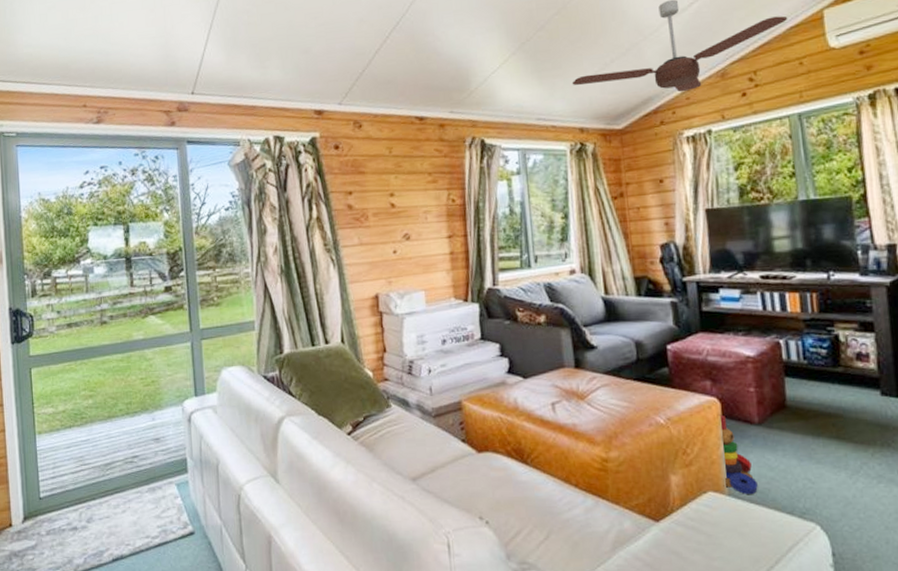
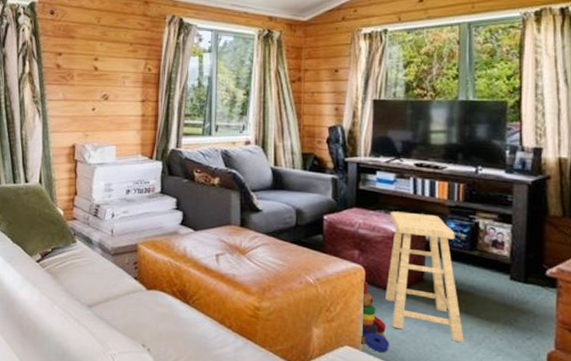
stool: none [740,331,840,473] -> present [385,211,464,343]

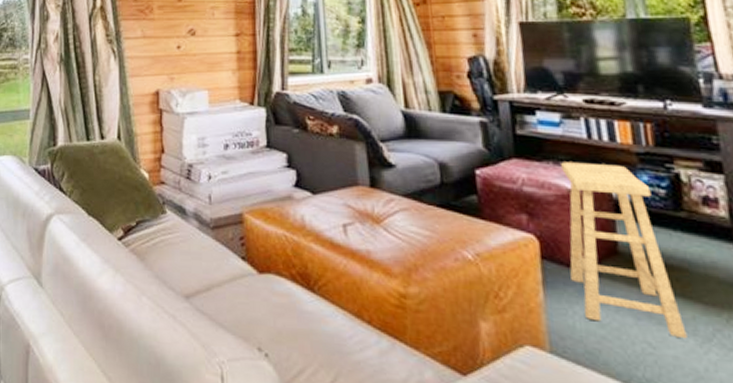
stacking toy: present [359,280,389,352] -> none [536,255,586,354]

